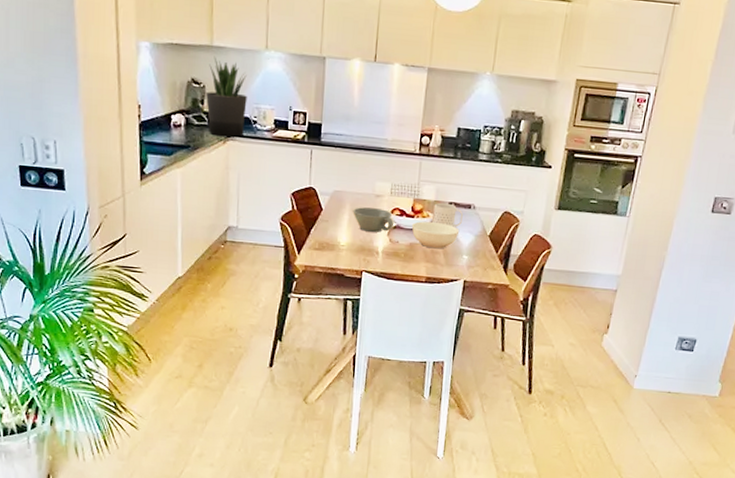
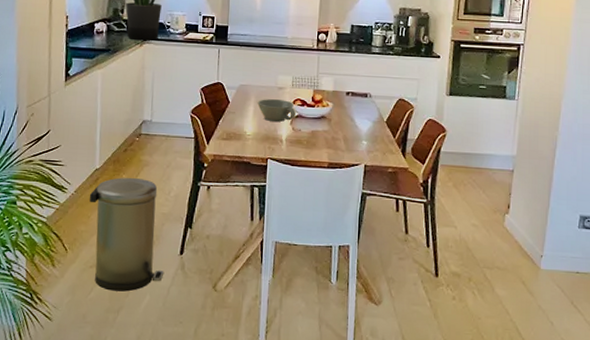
pedal bin: none [172,287,253,403] -> present [89,178,164,292]
bowl: present [411,221,460,249] -> none [312,110,358,136]
mug: present [432,202,463,227] -> none [332,92,360,115]

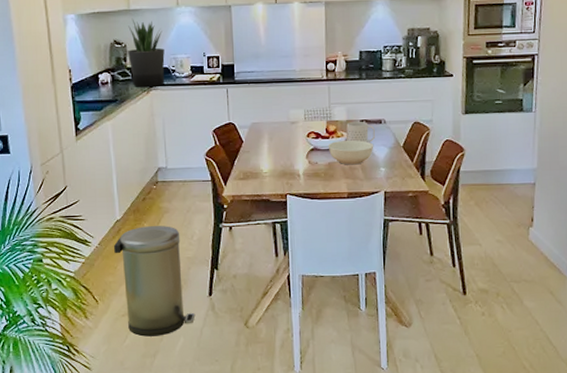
cup: present [257,99,296,122] -> none [271,134,311,157]
bowl: none [312,110,358,136] -> present [328,139,374,165]
mug: none [332,92,360,115] -> present [346,121,375,143]

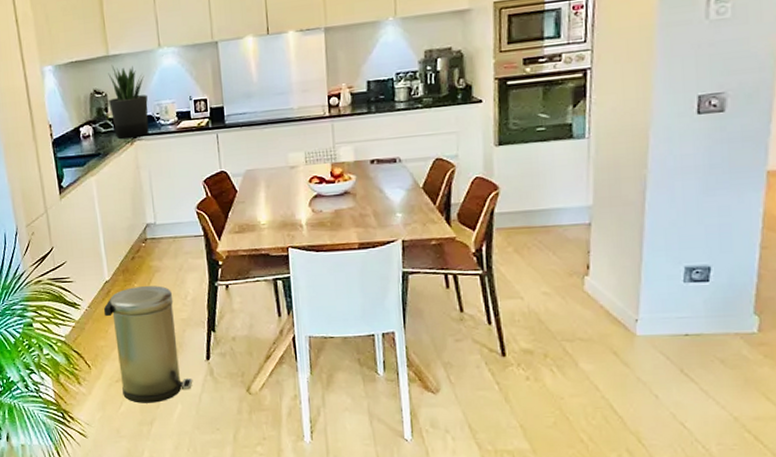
bowl: present [328,139,374,165] -> none [333,183,388,212]
mug: present [346,121,375,143] -> none [354,161,389,186]

